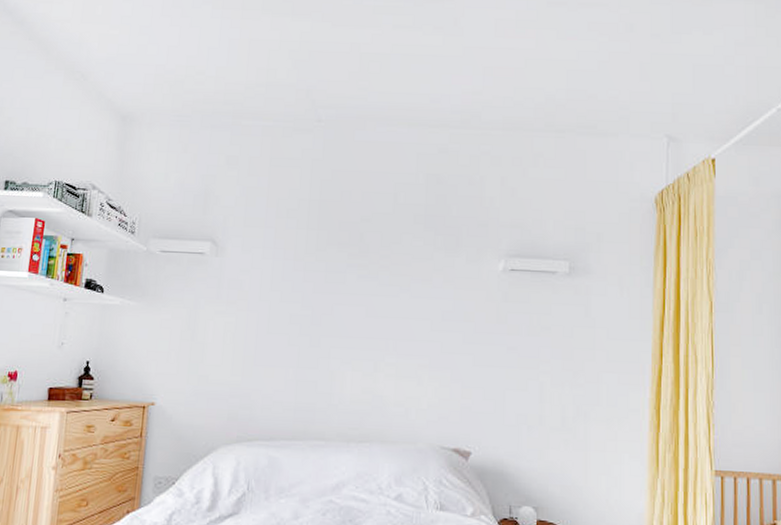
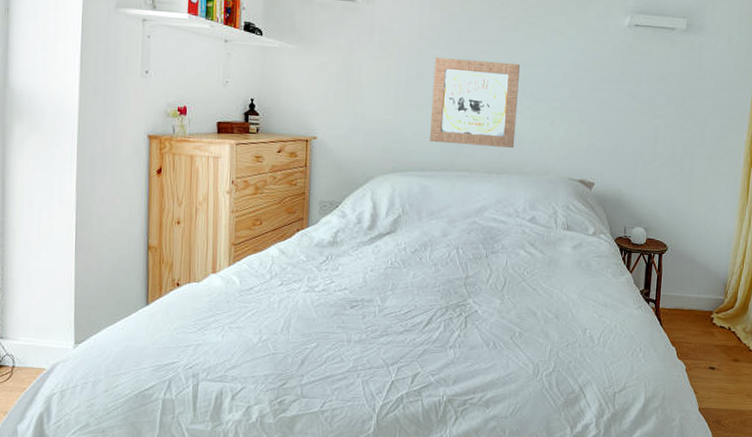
wall art: none [280,311,382,412] -> present [430,57,520,148]

